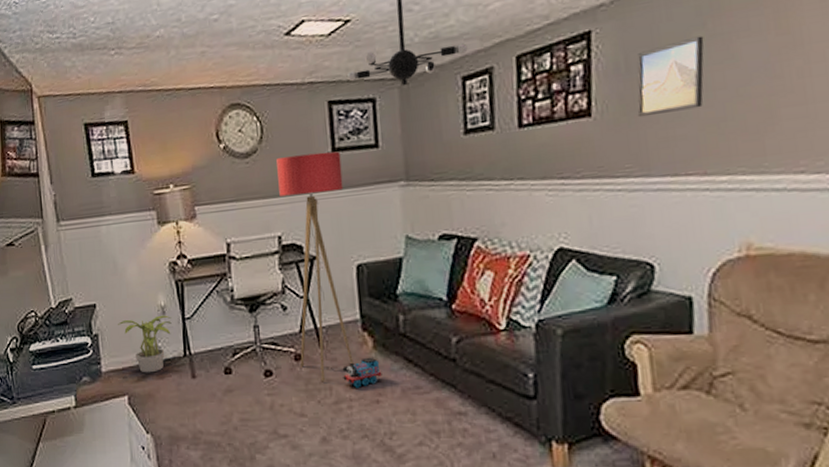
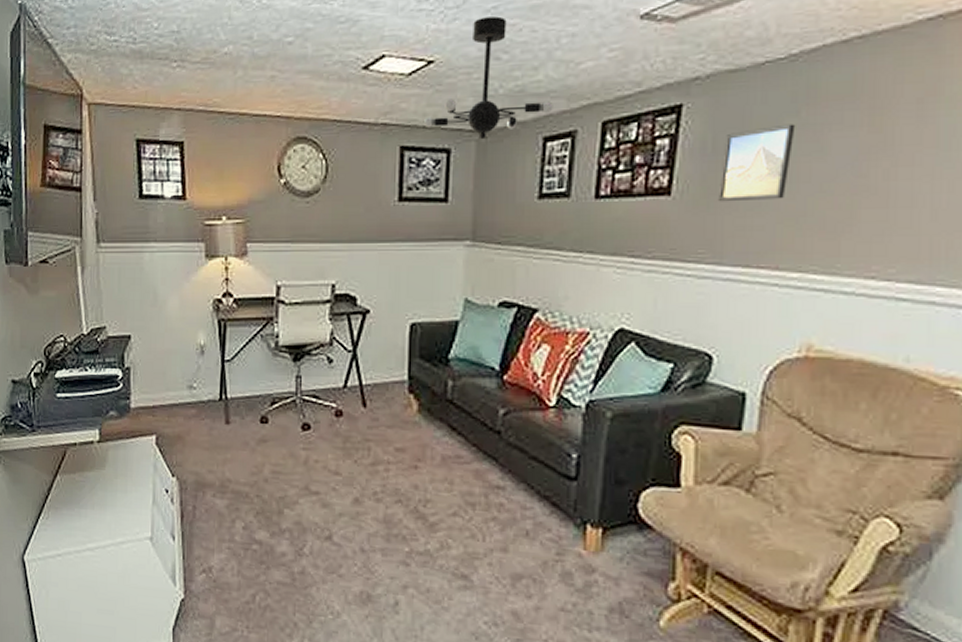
potted plant: present [118,315,172,373] -> none [152,354,210,414]
floor lamp: present [276,151,353,382] -> none [338,200,407,442]
toy train: present [343,357,383,388] -> none [383,420,424,451]

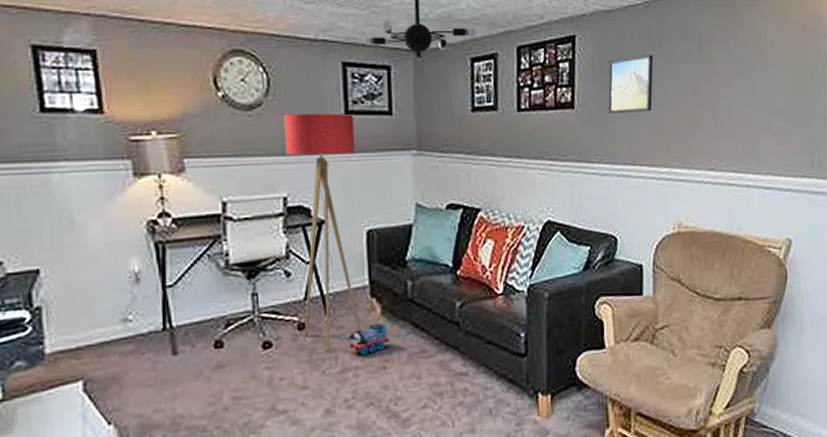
floor lamp: none [338,200,407,442] -> present [284,113,361,352]
toy train: none [383,420,424,451] -> present [349,323,390,356]

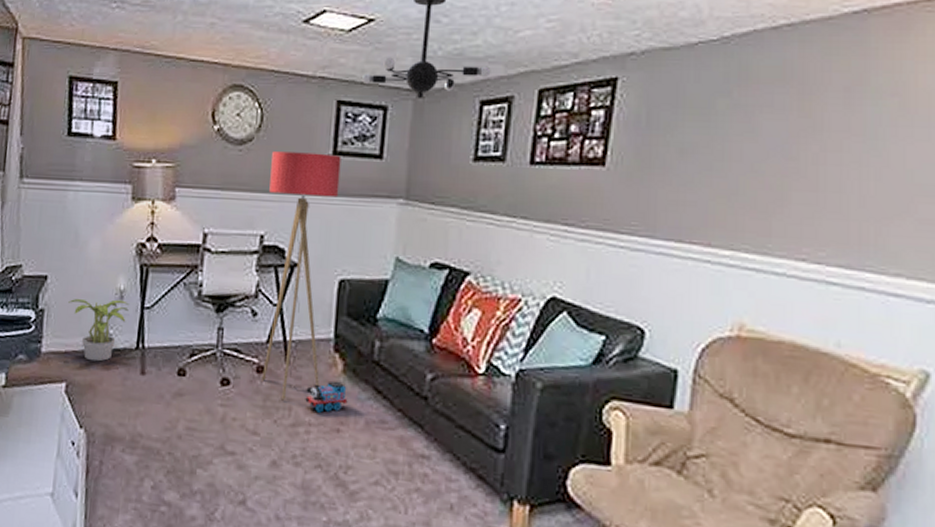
potted plant: none [72,282,148,353] -> present [68,299,129,362]
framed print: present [607,54,654,114] -> none [651,103,728,177]

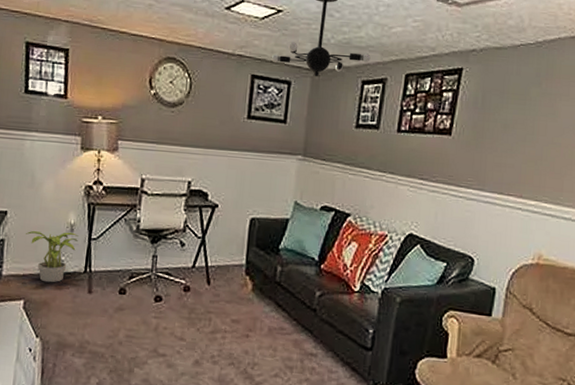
floor lamp: present [262,151,341,401] -> none [188,114,254,313]
toy train: present [305,381,348,413] -> none [222,297,255,322]

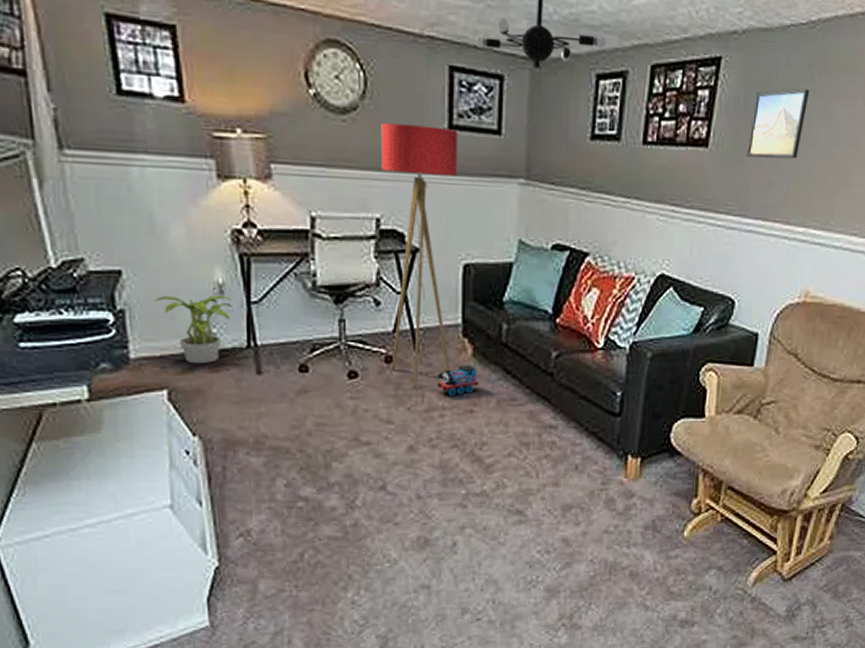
floor lamp: none [188,114,254,313] -> present [381,123,458,388]
toy train: none [222,297,255,322] -> present [437,365,479,396]
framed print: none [483,92,538,146] -> present [746,88,810,159]

